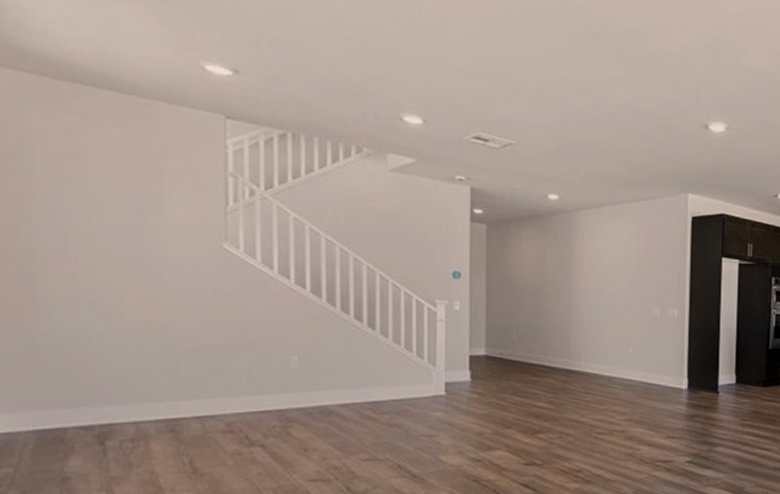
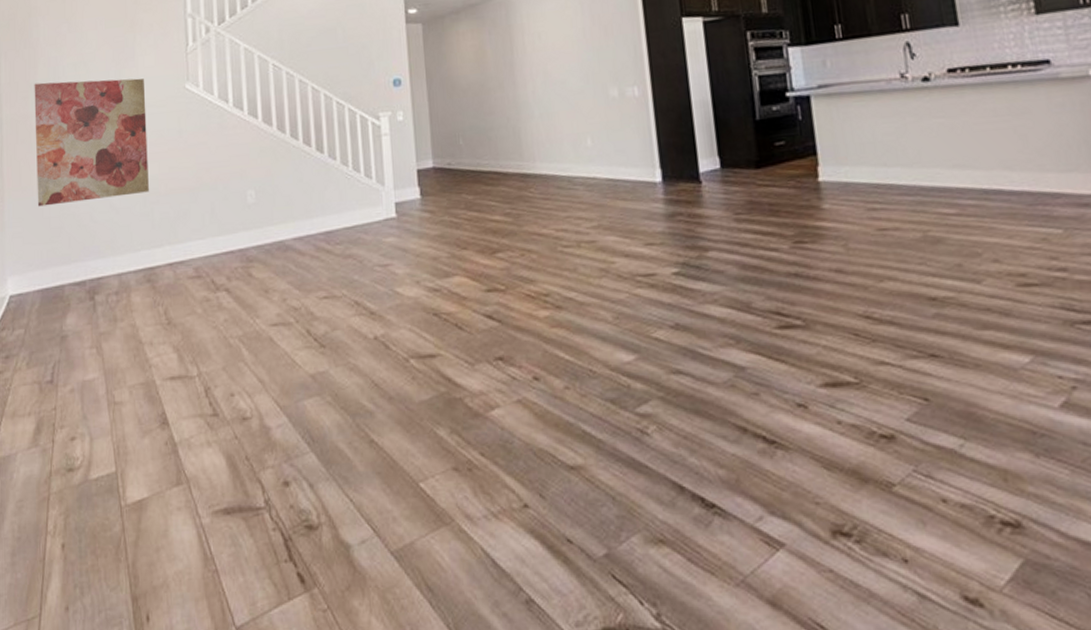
wall art: none [27,215,175,347] -> present [34,78,149,207]

